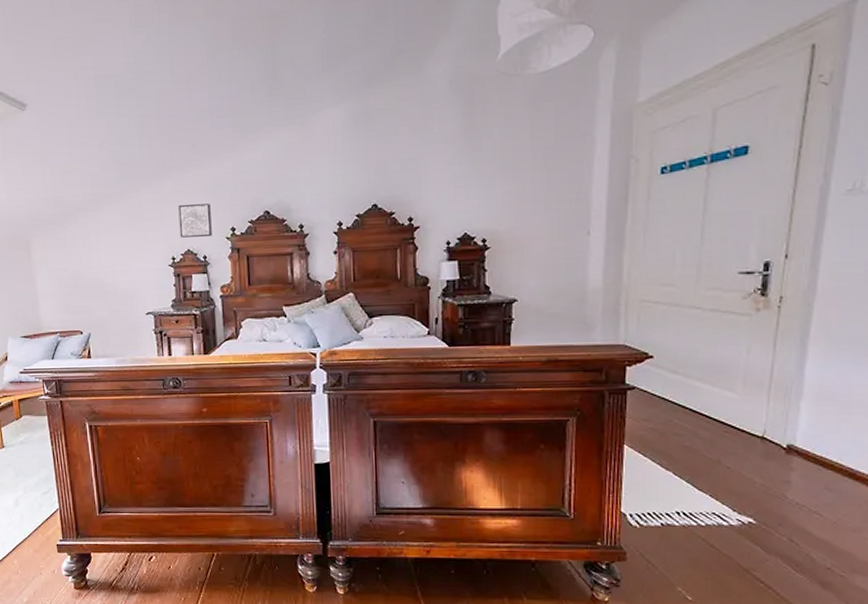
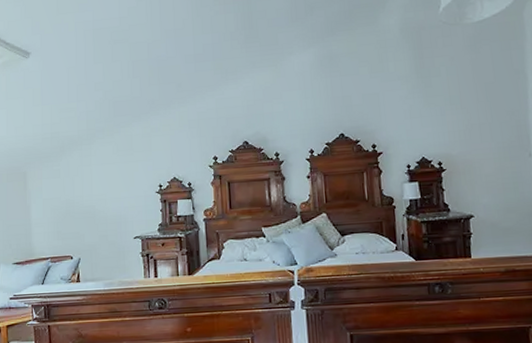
wall art: present [178,203,212,238] -> none [165,136,196,167]

